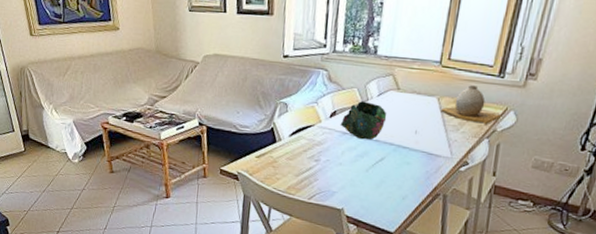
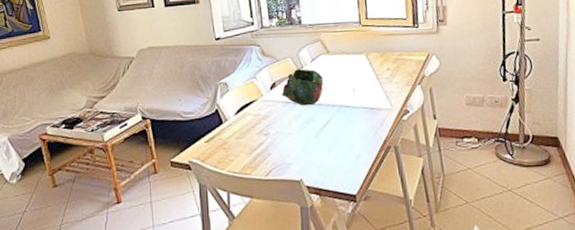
vase: present [441,85,501,124] -> none [371,38,425,72]

